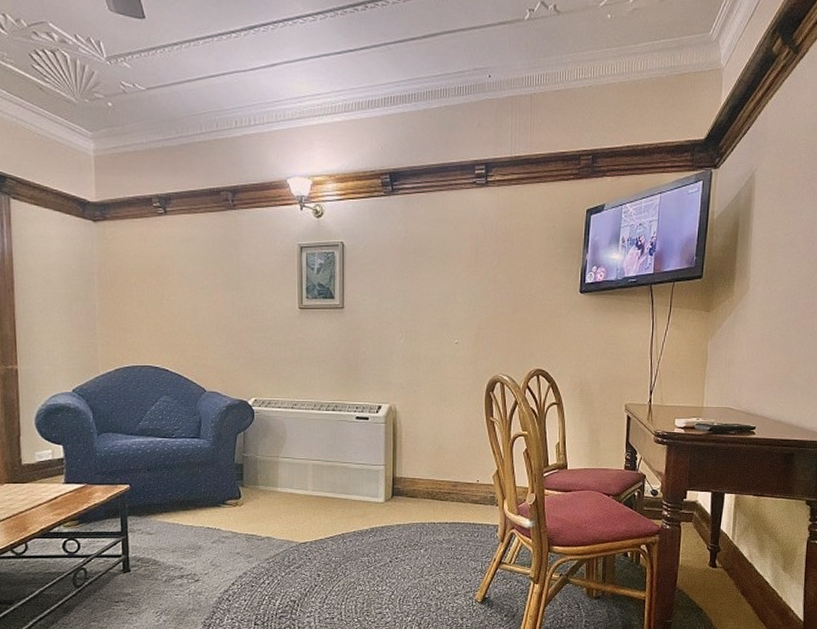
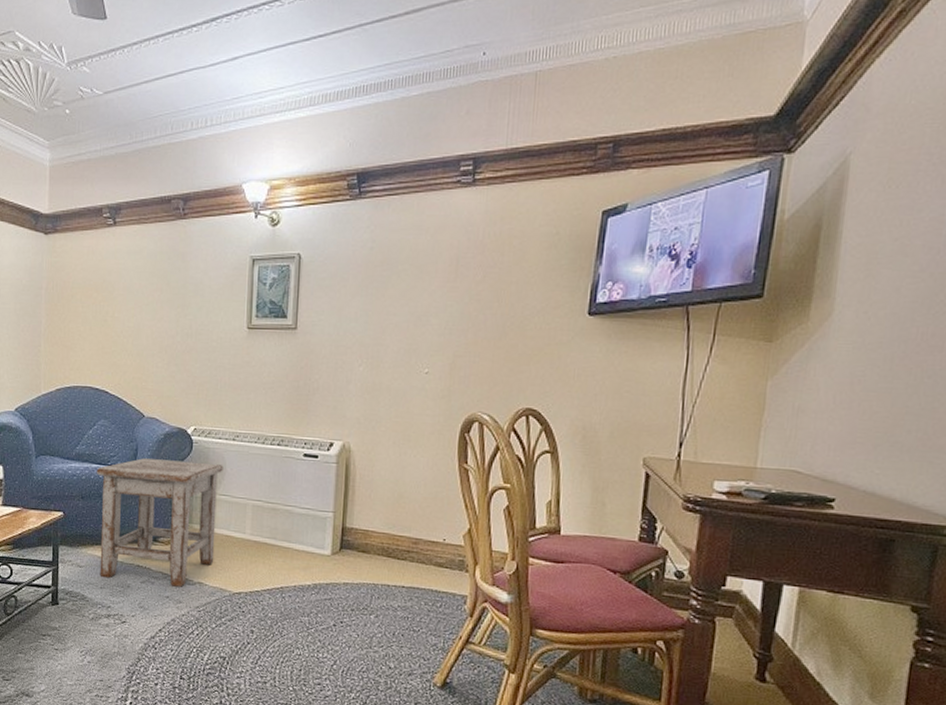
stool: none [161,430,284,543] -> present [96,458,223,587]

